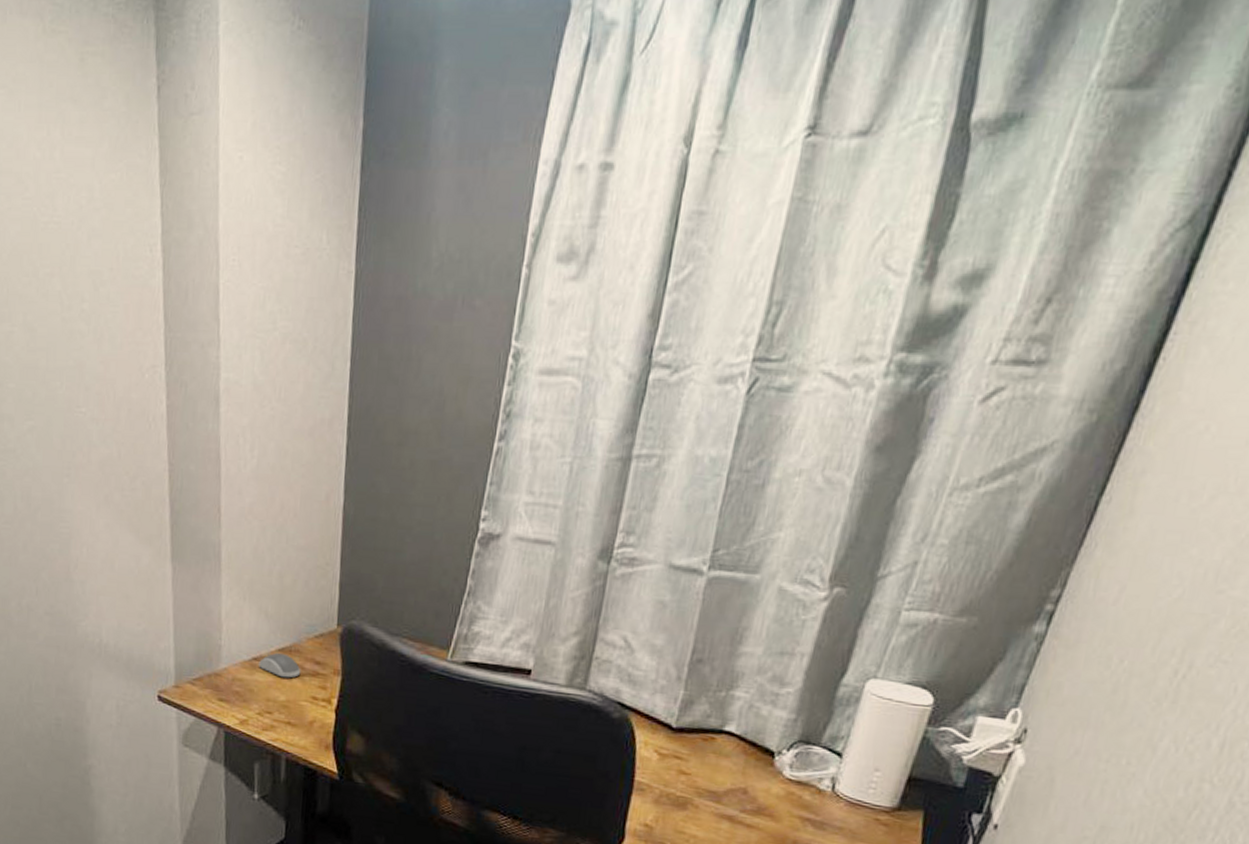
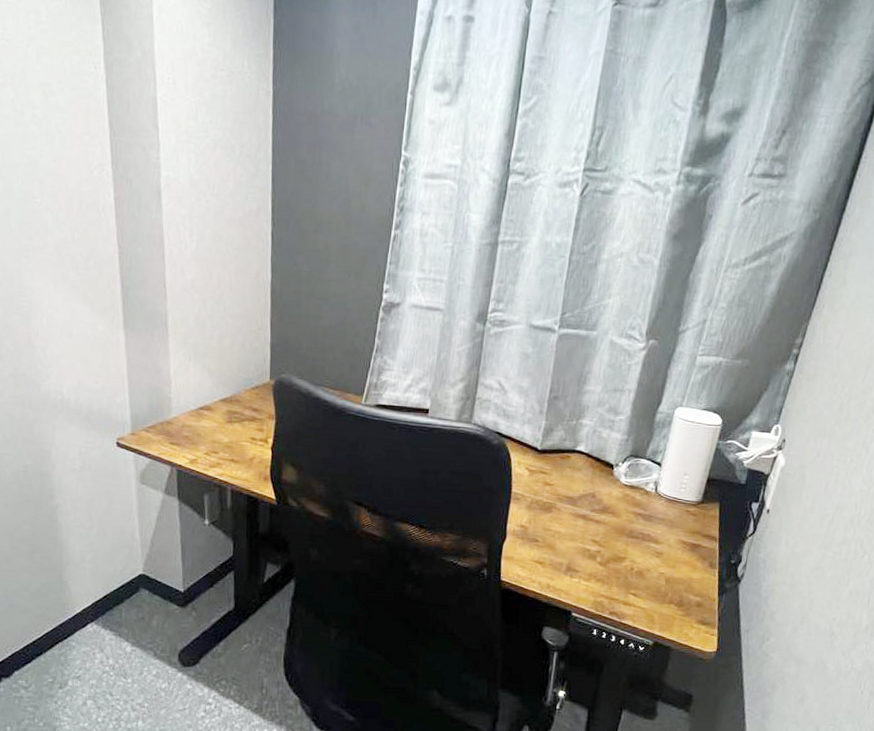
computer mouse: present [258,652,301,678] -> none [203,402,241,423]

